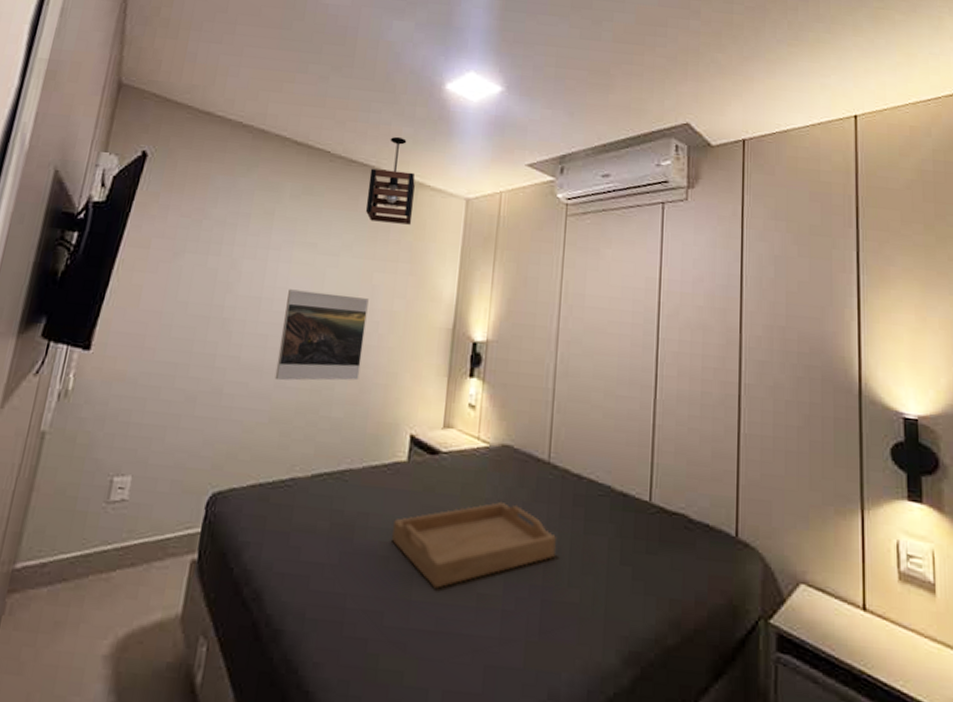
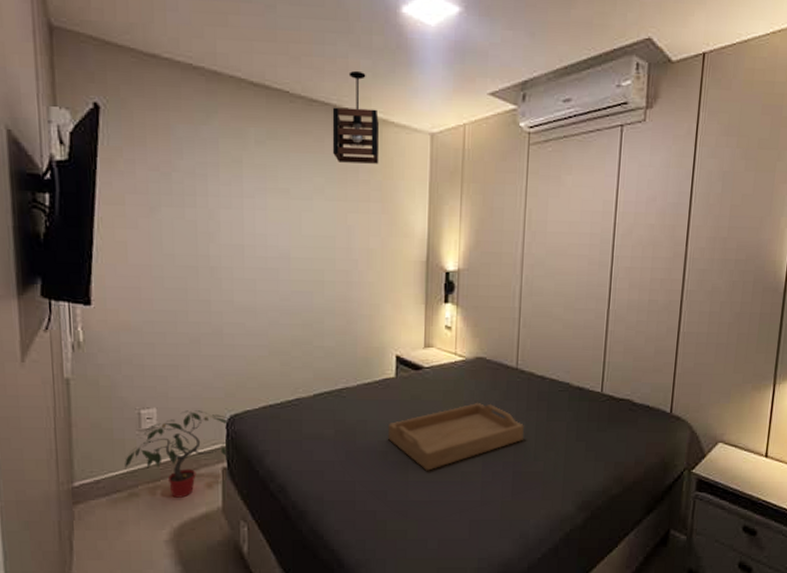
potted plant: none [79,482,211,597] -> present [125,410,229,498]
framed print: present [274,289,369,381] -> none [268,235,346,319]

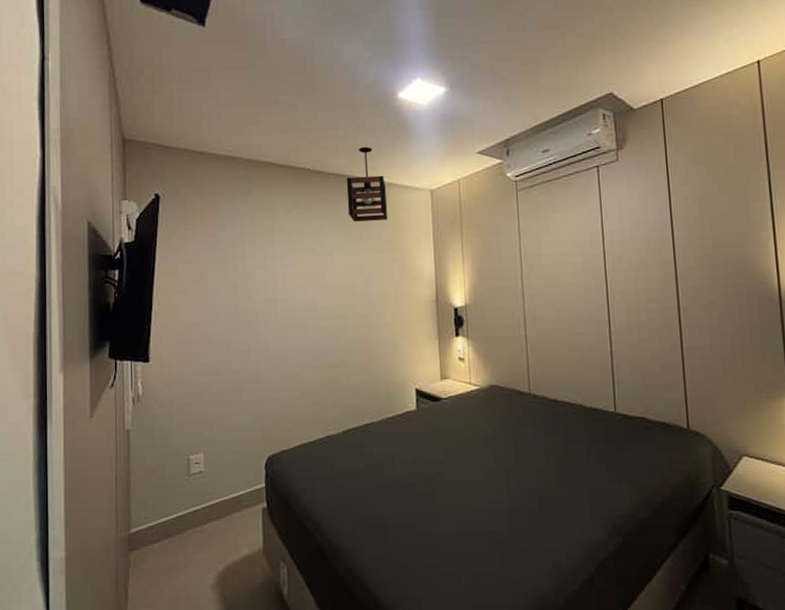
potted plant: present [125,410,229,498] -> none [175,453,268,541]
serving tray: present [388,402,525,471] -> none [414,429,545,501]

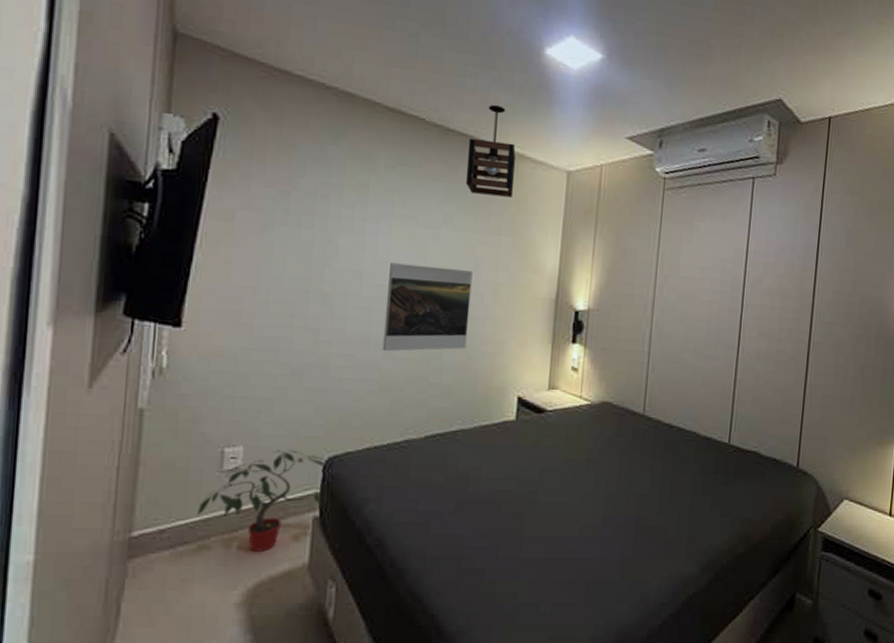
potted plant: none [175,453,268,541] -> present [197,450,327,552]
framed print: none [297,286,367,363] -> present [382,263,473,352]

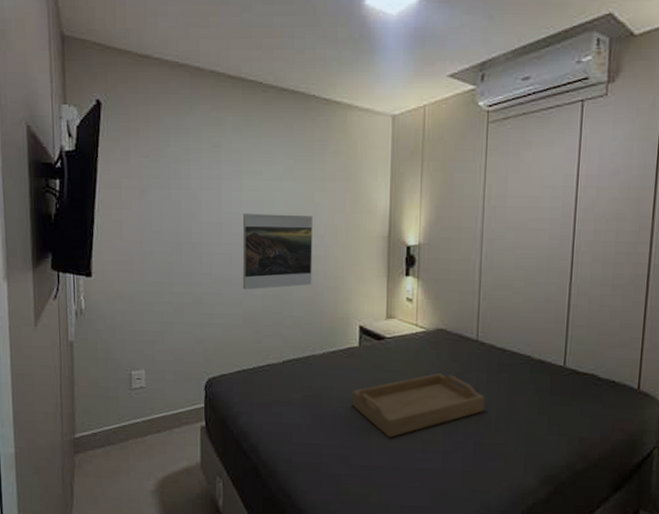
potted plant: present [197,450,327,552] -> none [117,372,208,452]
pendant light: present [465,104,516,198] -> none [300,60,344,146]
serving tray: none [503,449,650,525] -> present [352,372,486,438]

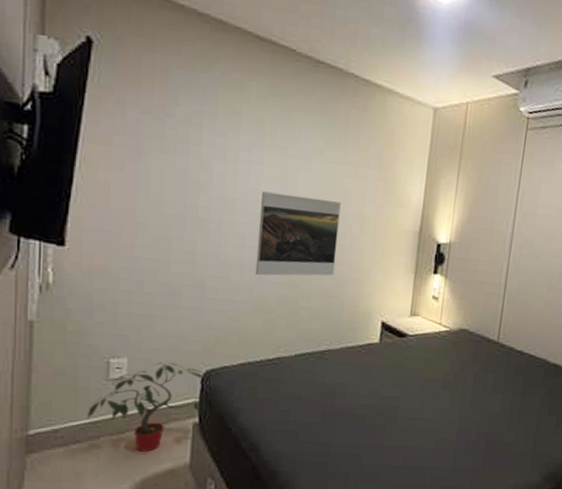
potted plant: none [117,372,208,452] -> present [87,362,205,452]
serving tray: present [352,372,486,438] -> none [367,372,501,437]

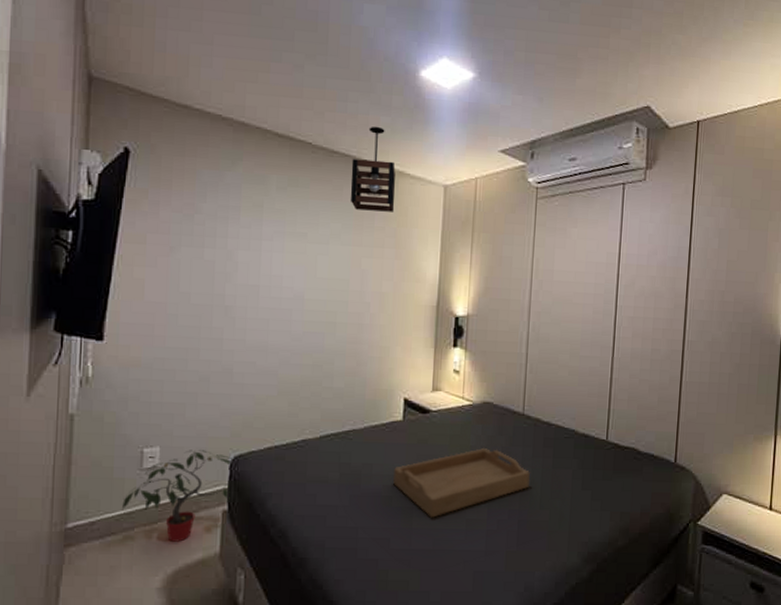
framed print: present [255,191,341,276] -> none [279,277,359,359]
pendant light: none [334,37,384,132] -> present [350,126,396,212]
serving tray: none [367,372,501,437] -> present [393,447,531,518]

